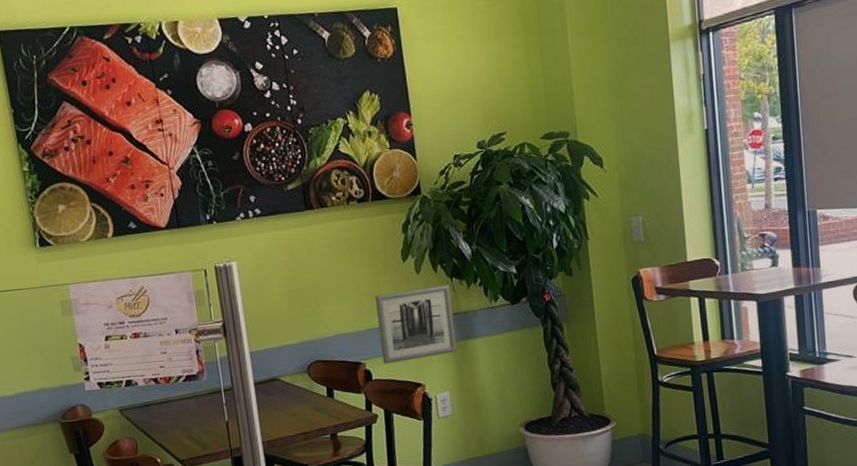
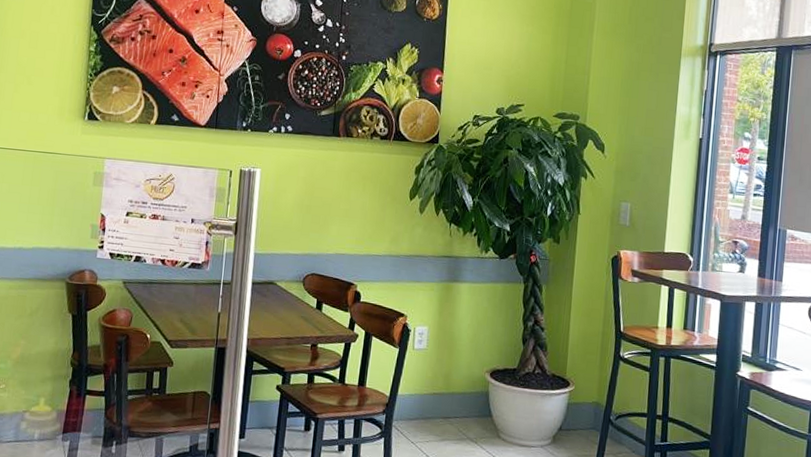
wall art: present [375,285,458,364] -> none [373,225,448,292]

